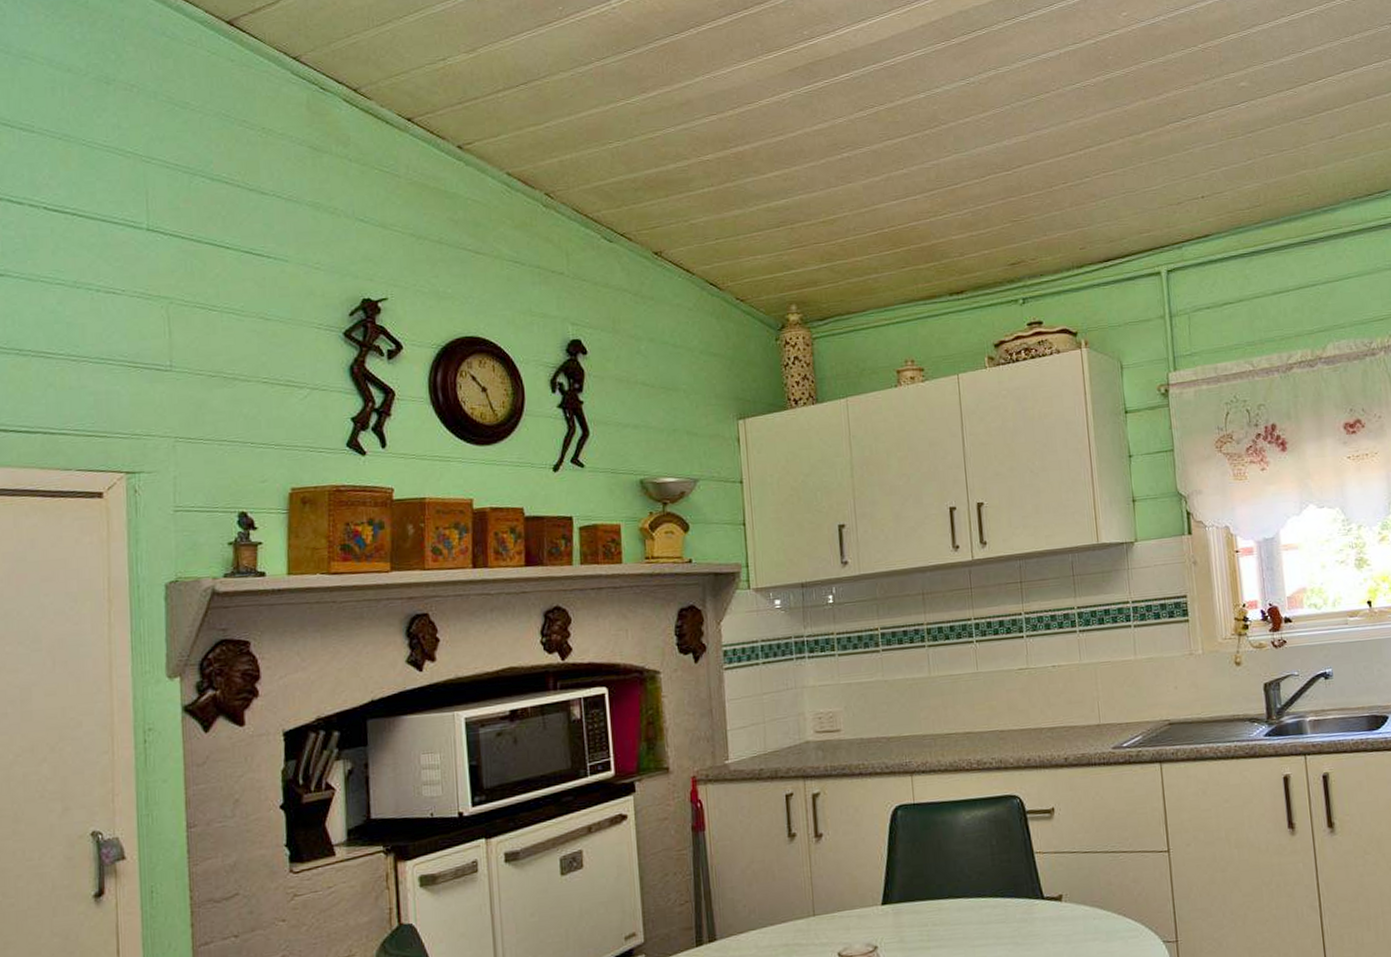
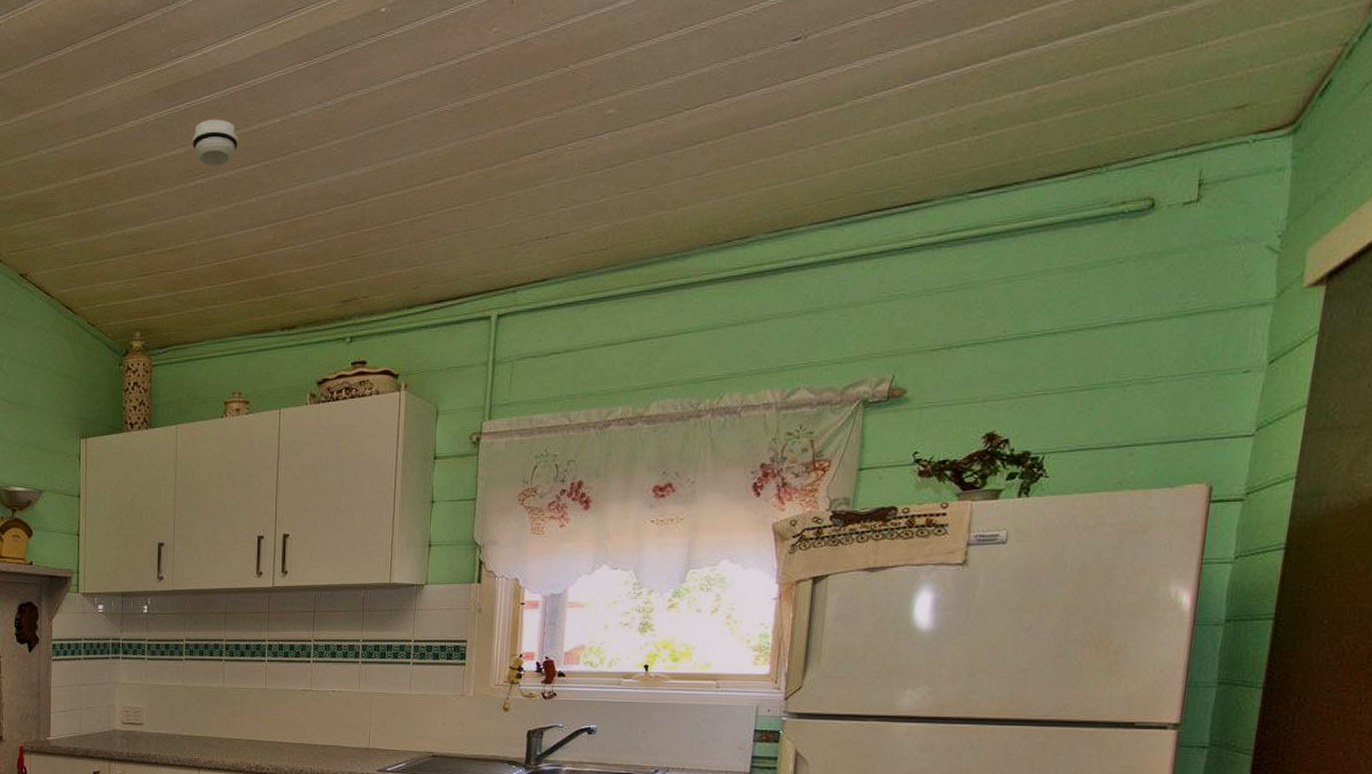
smoke detector: none [834,95,883,141] -> present [193,119,238,168]

